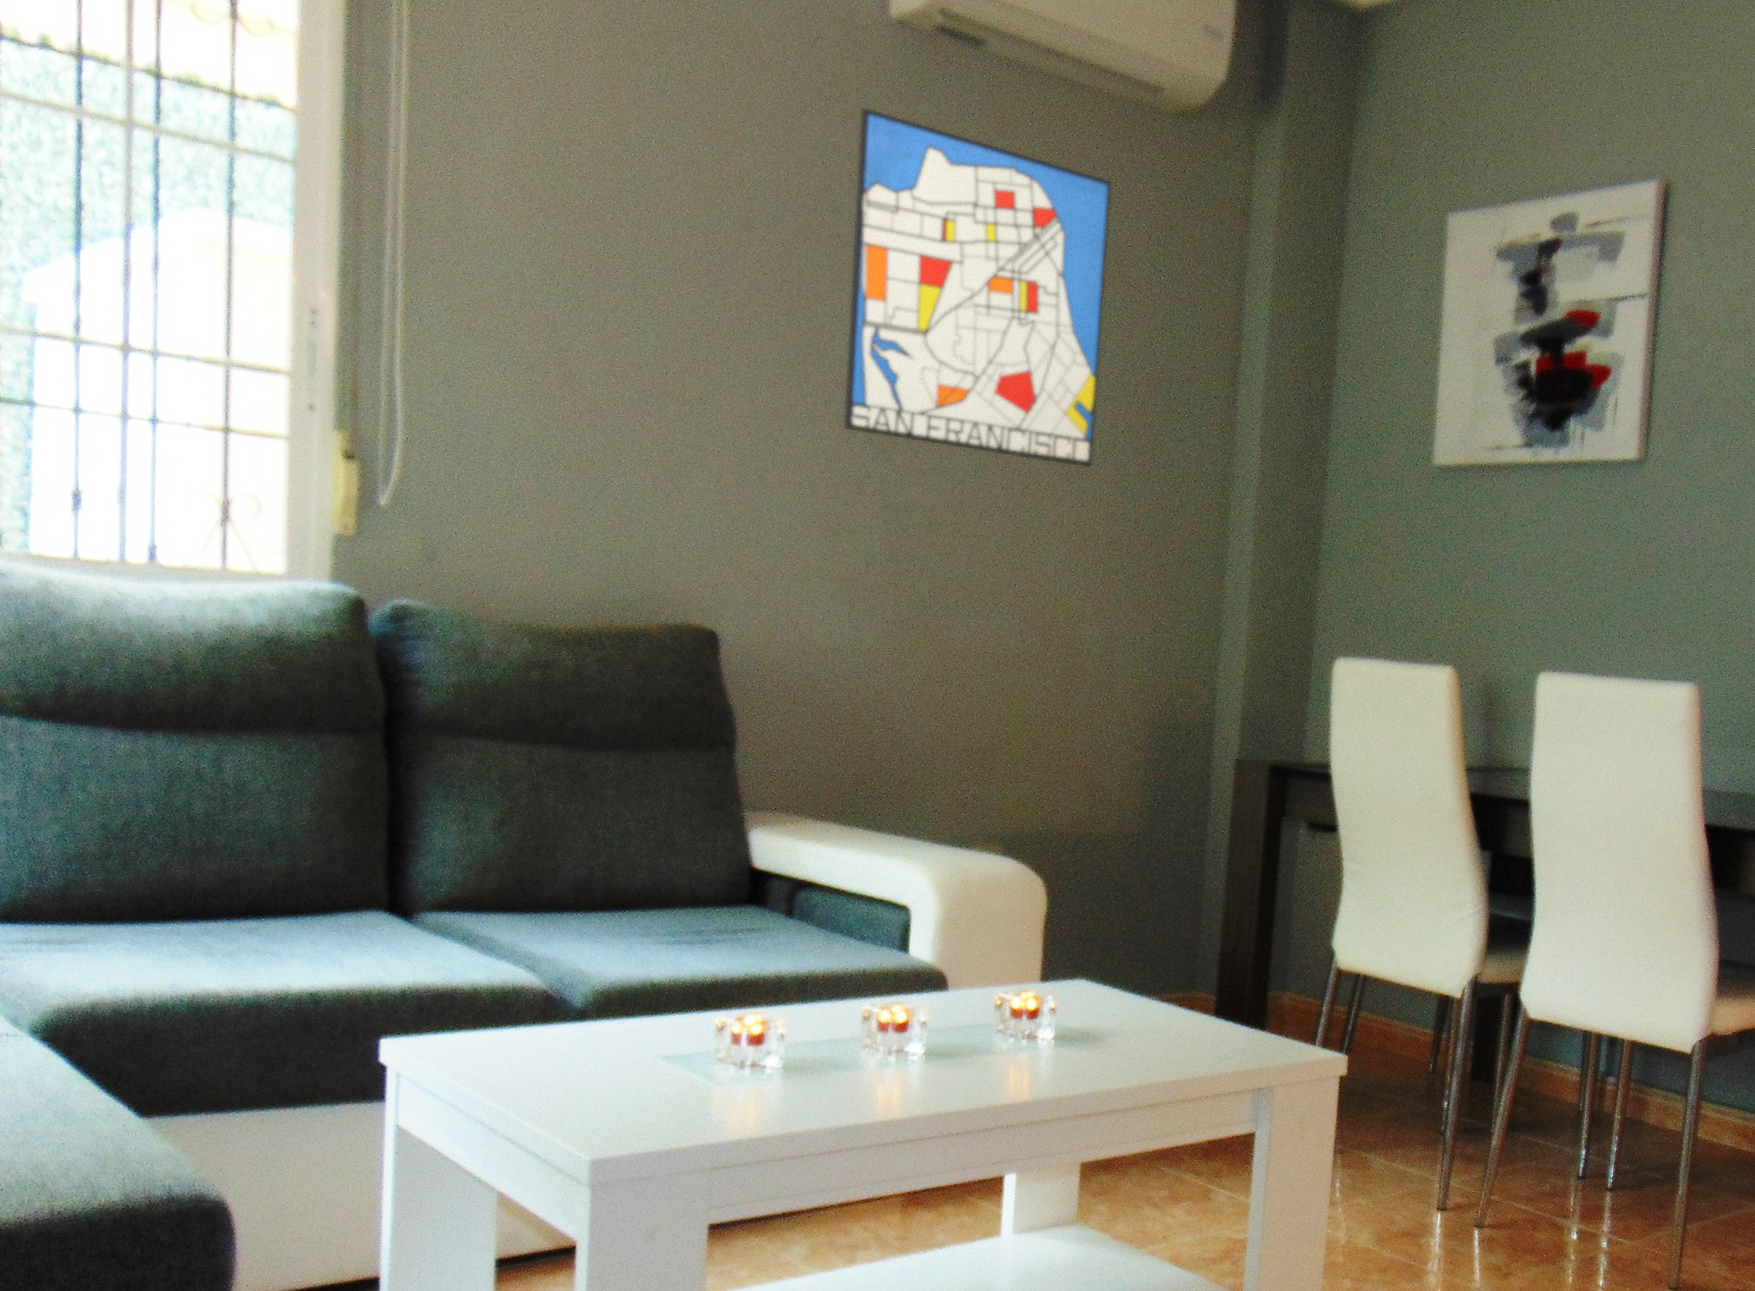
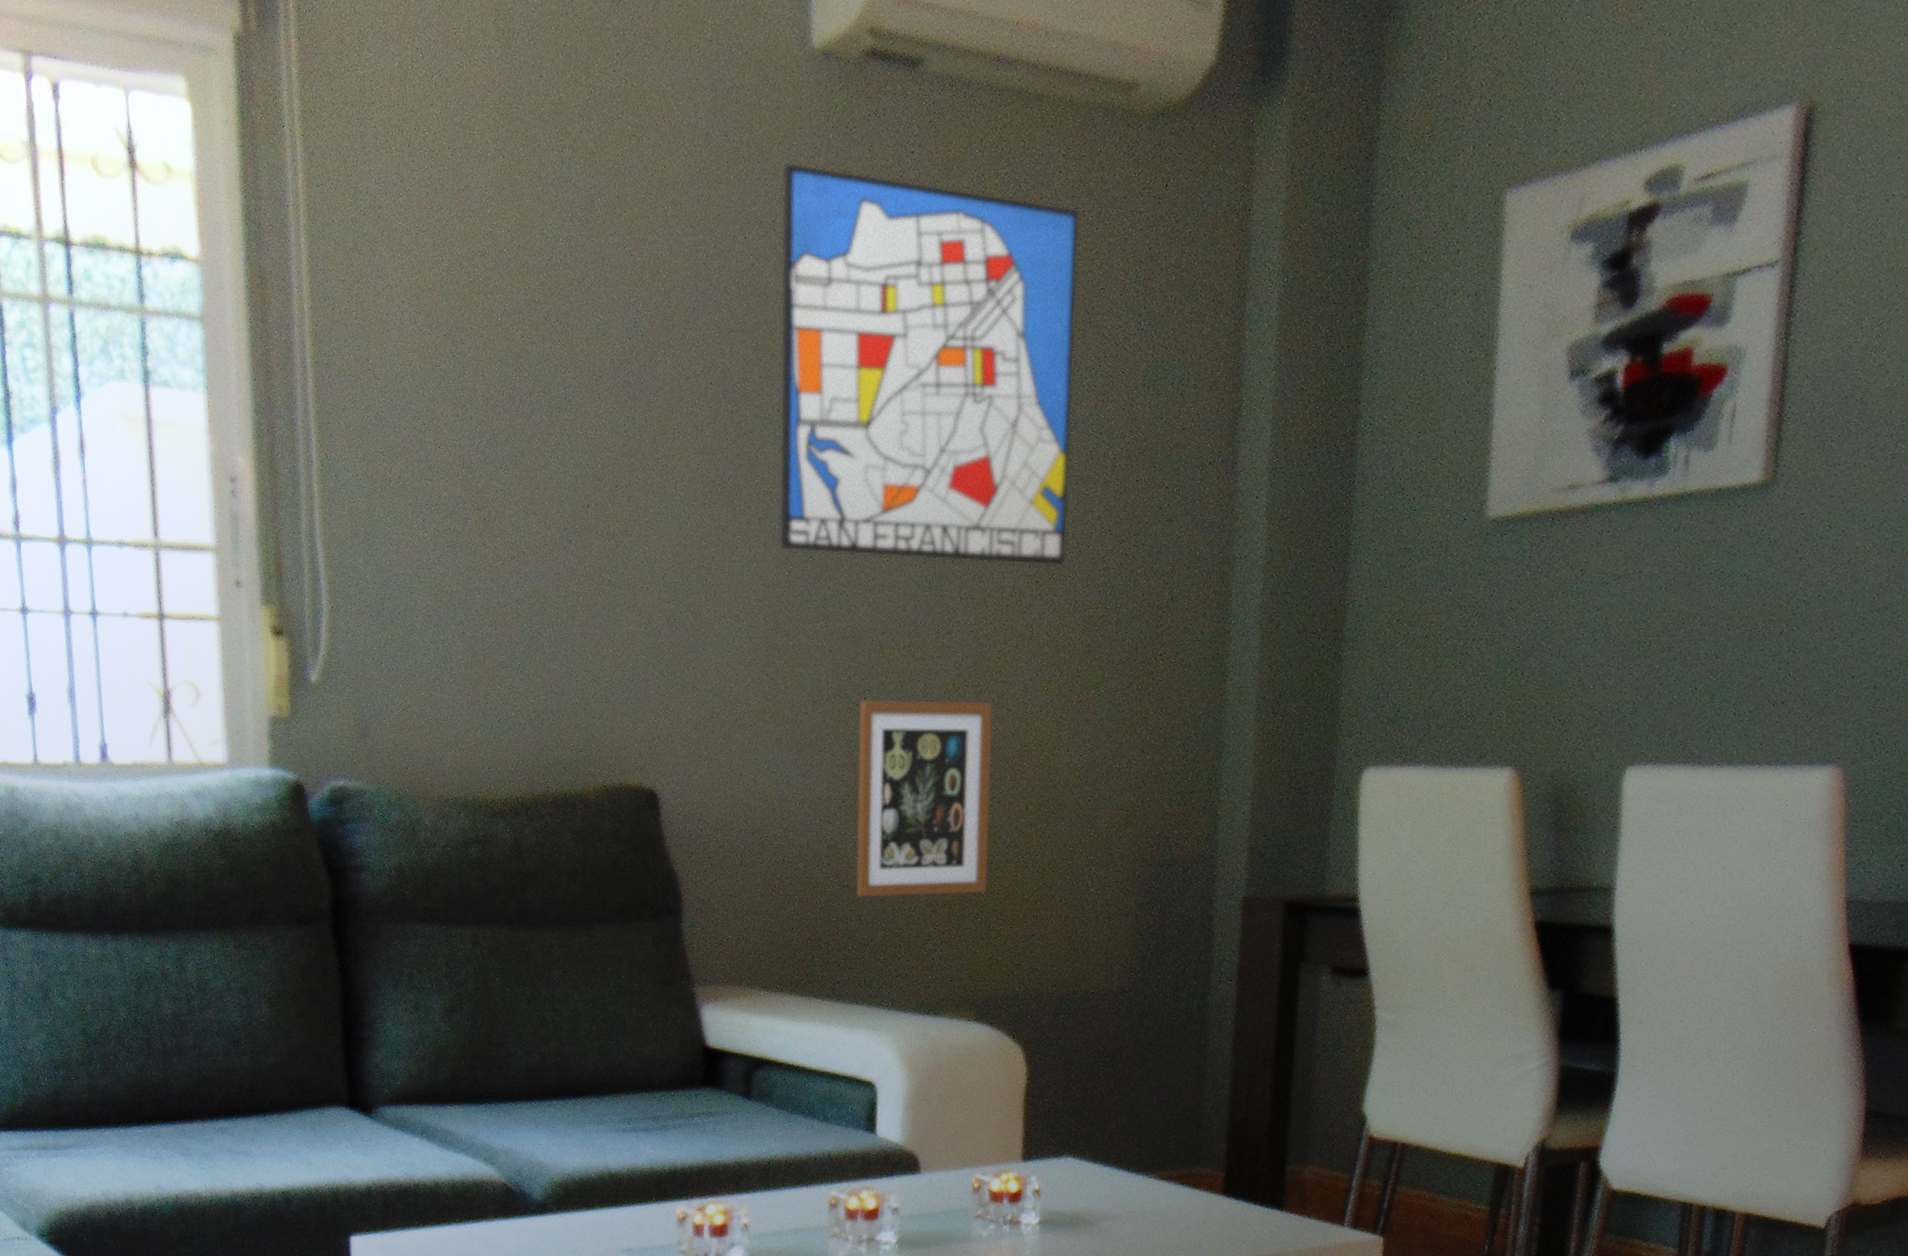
picture frame: none [899,567,1027,743] -> present [855,700,993,898]

